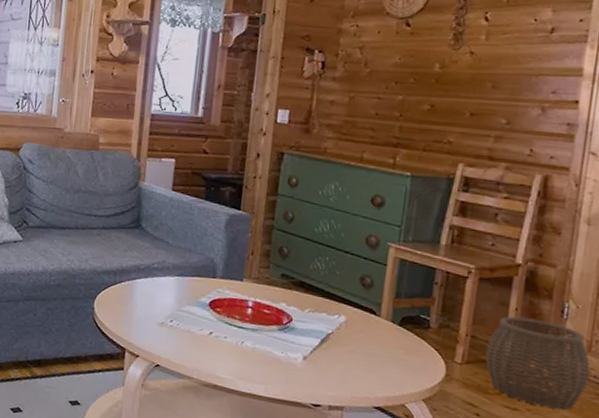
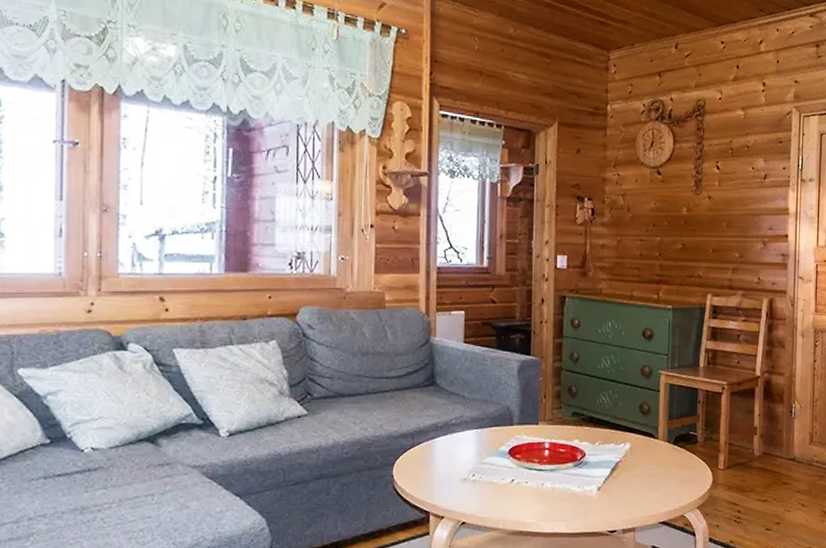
woven basket: present [485,316,591,409] -> none [740,421,815,495]

